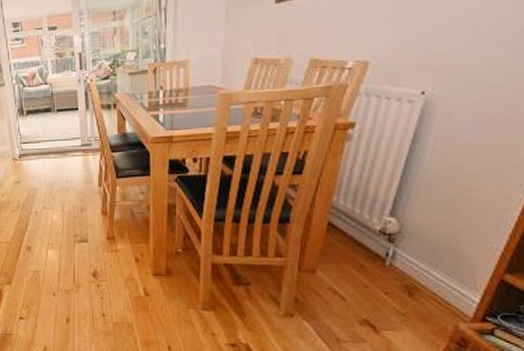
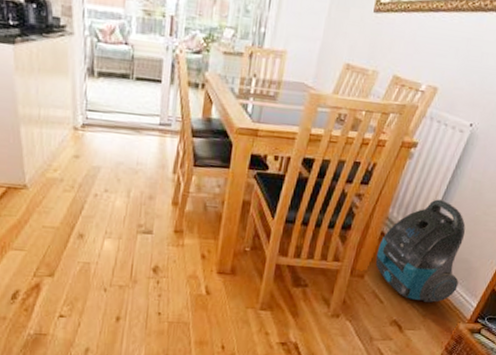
vacuum cleaner: none [326,180,446,298] -> present [375,199,466,303]

